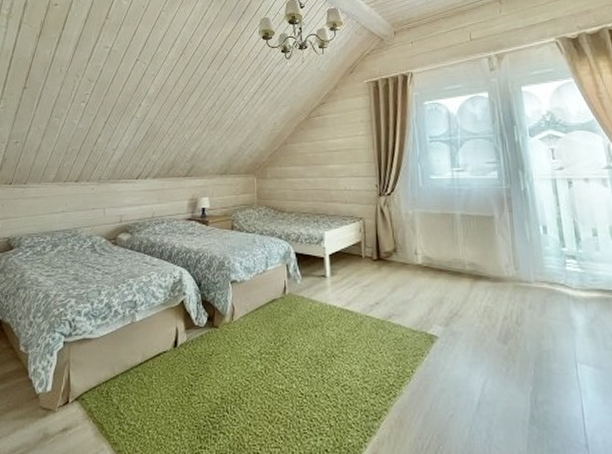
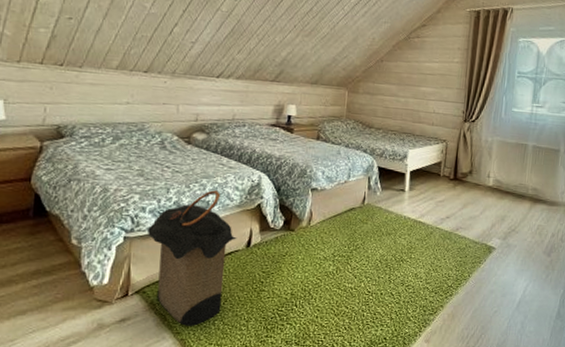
laundry hamper: none [84,289,164,436] -> present [148,190,237,326]

